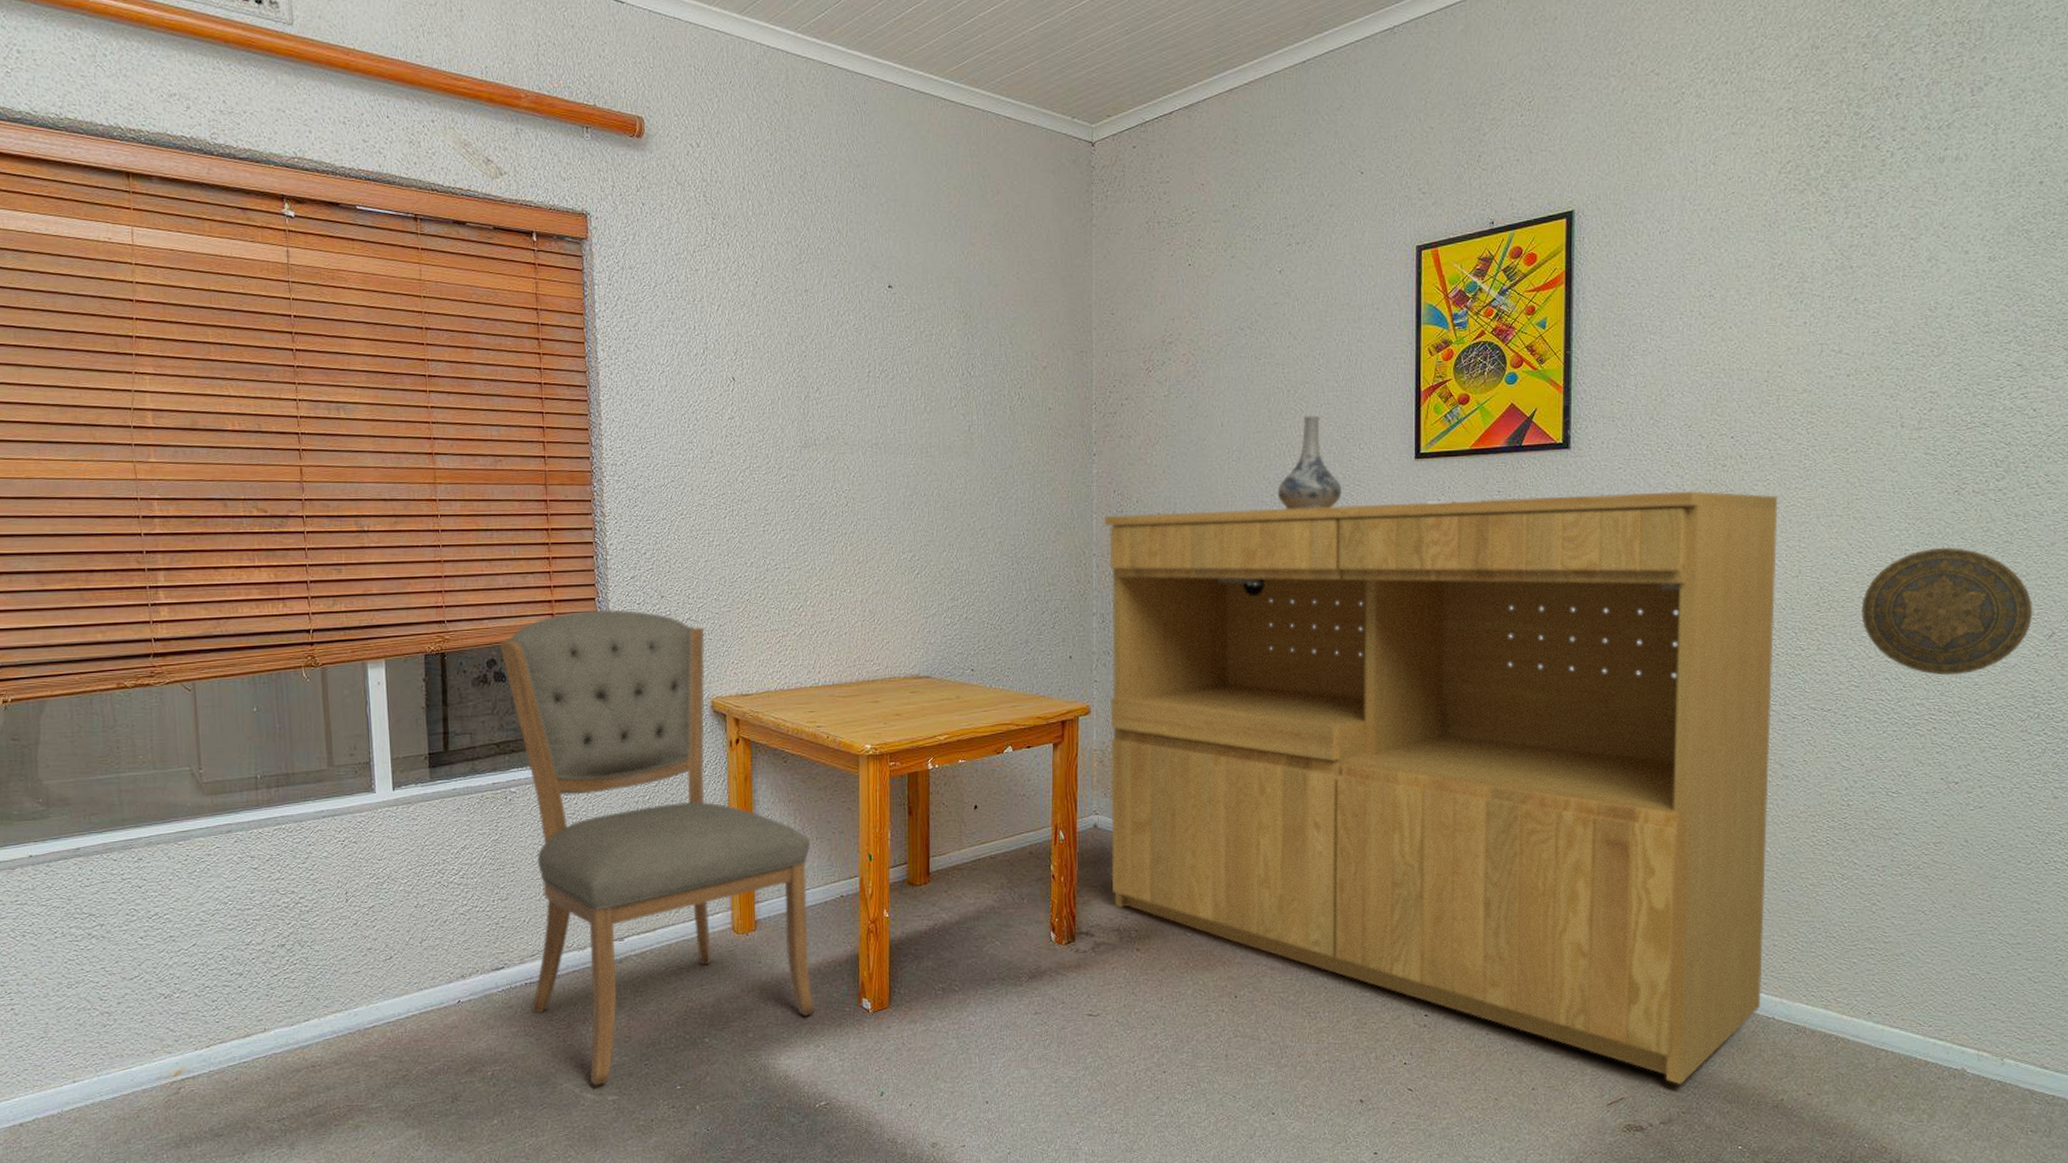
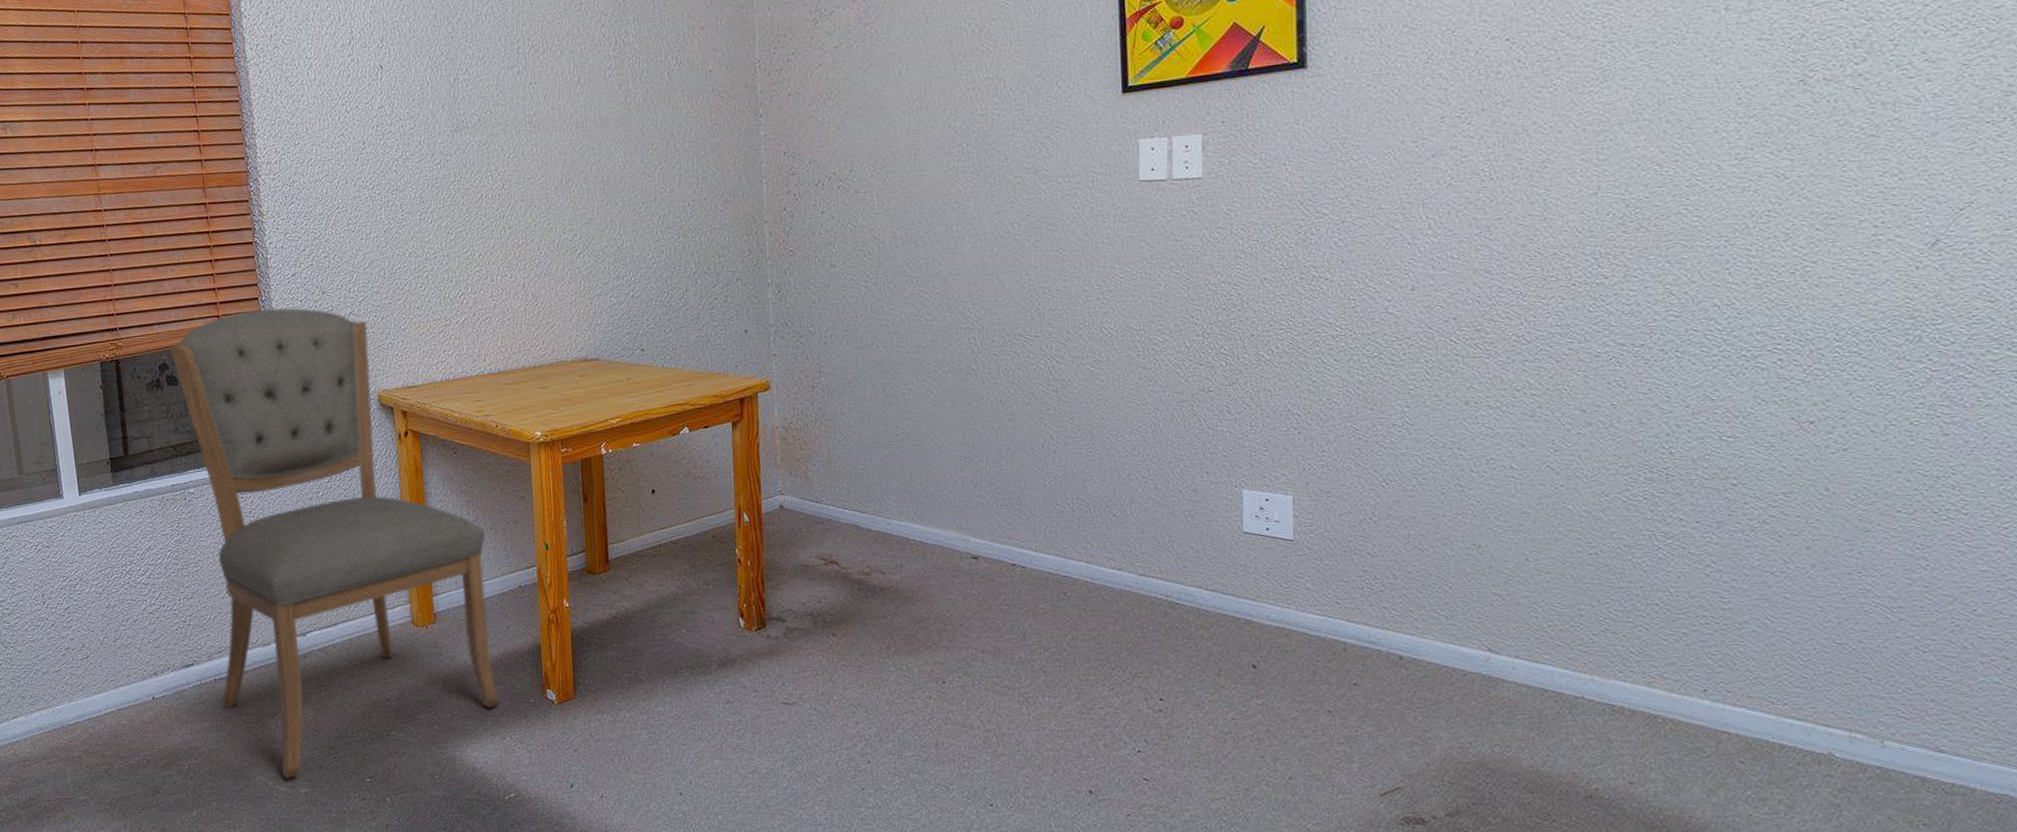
bookcase: present [1103,491,1778,1085] -> none [774,102,1569,773]
decorative vase: present [1277,415,1342,510] -> none [965,54,1039,160]
decorative plate: present [1861,547,2033,676] -> none [1680,147,1910,298]

